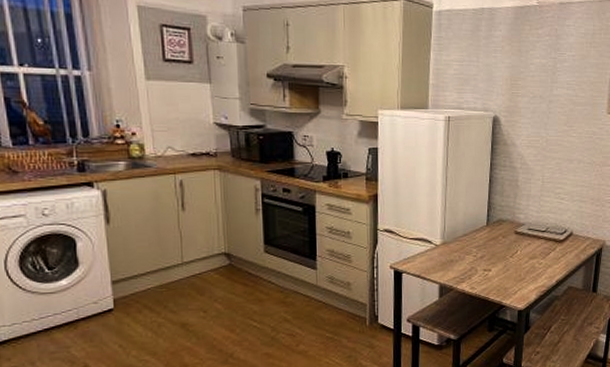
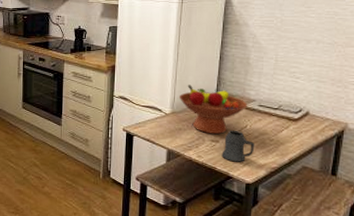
fruit bowl: none [449,211,518,263] -> present [179,85,248,135]
mug: none [494,256,525,290] -> present [222,130,255,162]

